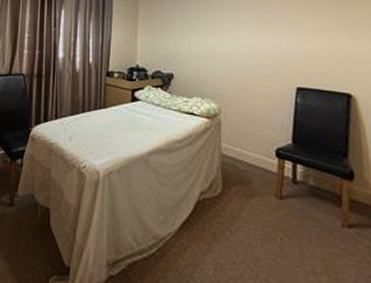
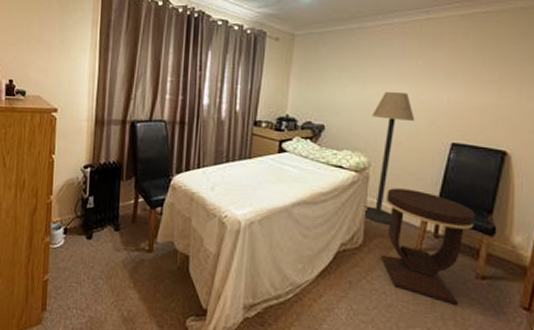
floor lamp: none [217,40,259,171] -> present [362,91,415,225]
side table: none [240,133,332,257] -> present [381,188,475,305]

